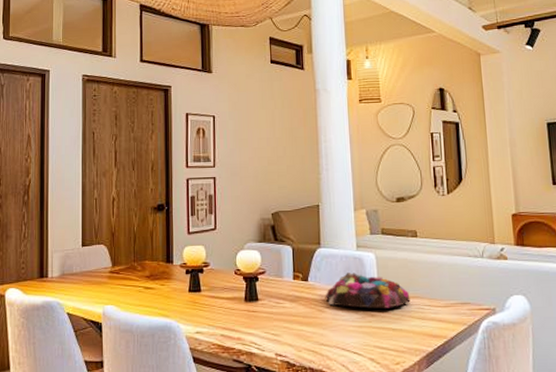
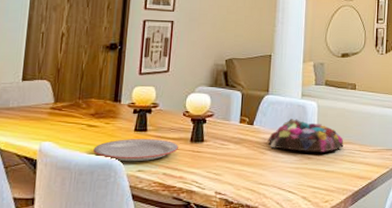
plate: none [152,298,234,324] -> present [93,138,179,162]

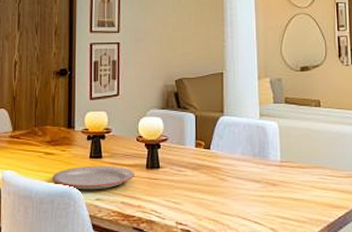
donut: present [268,119,344,152] -> none [227,141,313,178]

